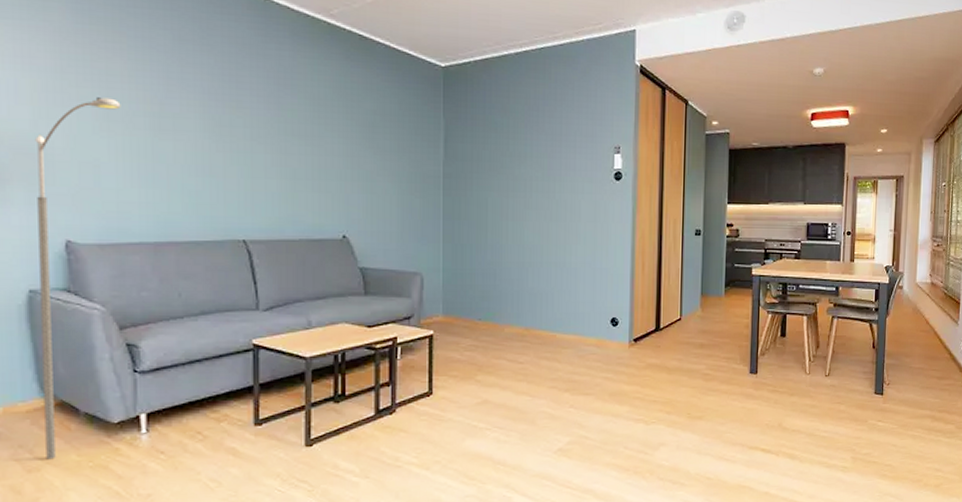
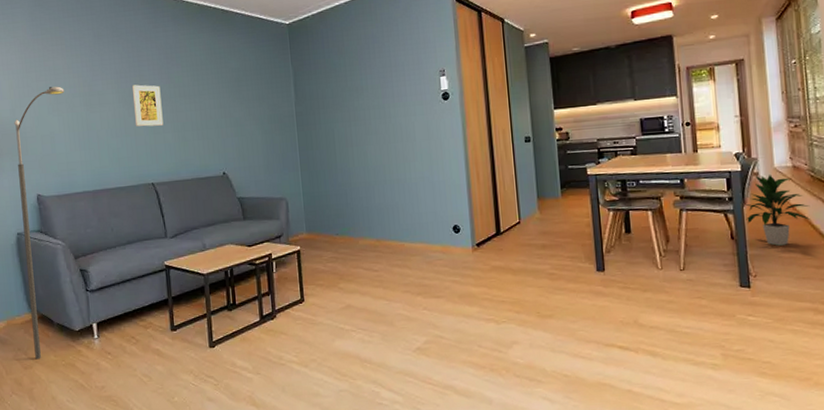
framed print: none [224,112,266,168] -> present [131,84,163,127]
indoor plant: none [887,289,941,357] -> present [746,175,812,246]

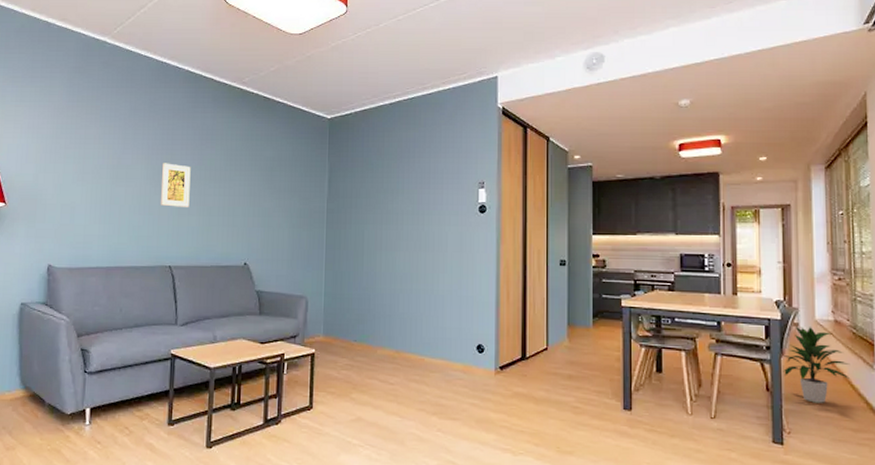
street lamp: present [14,86,65,360] -> none [20,155,93,441]

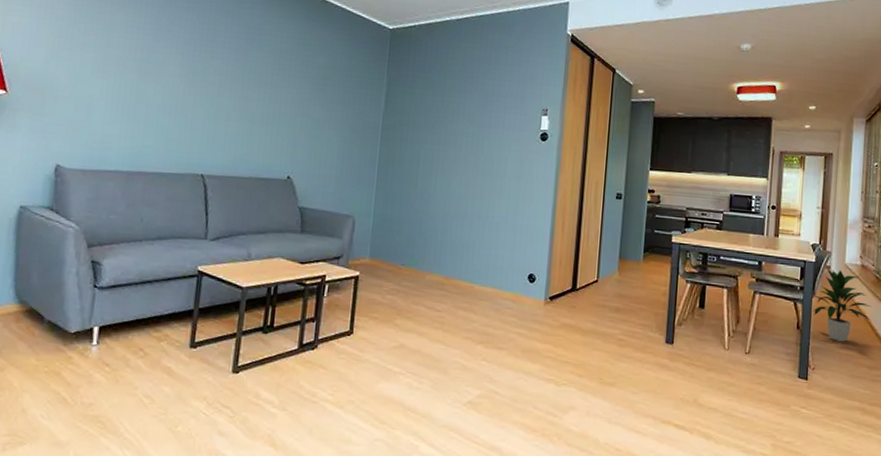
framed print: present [160,163,191,207] -> none [194,60,233,112]

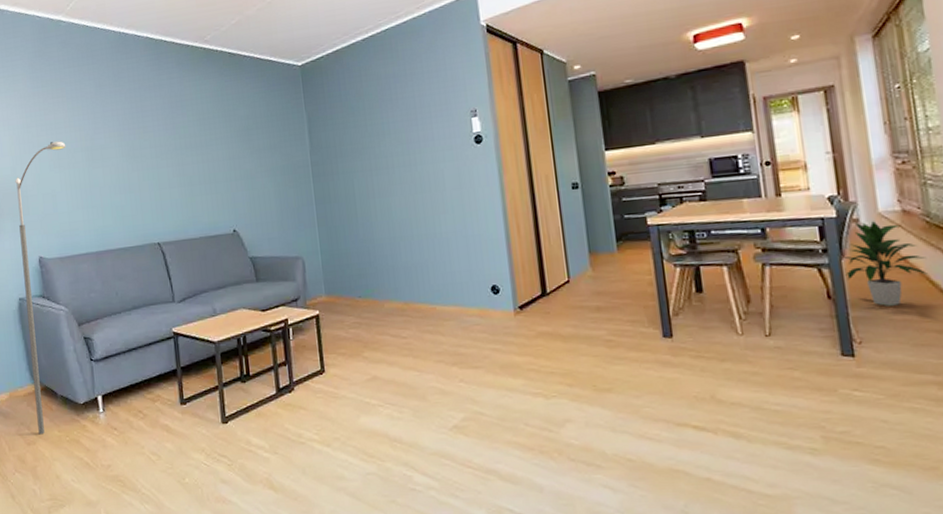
street lamp: none [10,43,117,361] -> present [15,141,66,435]

